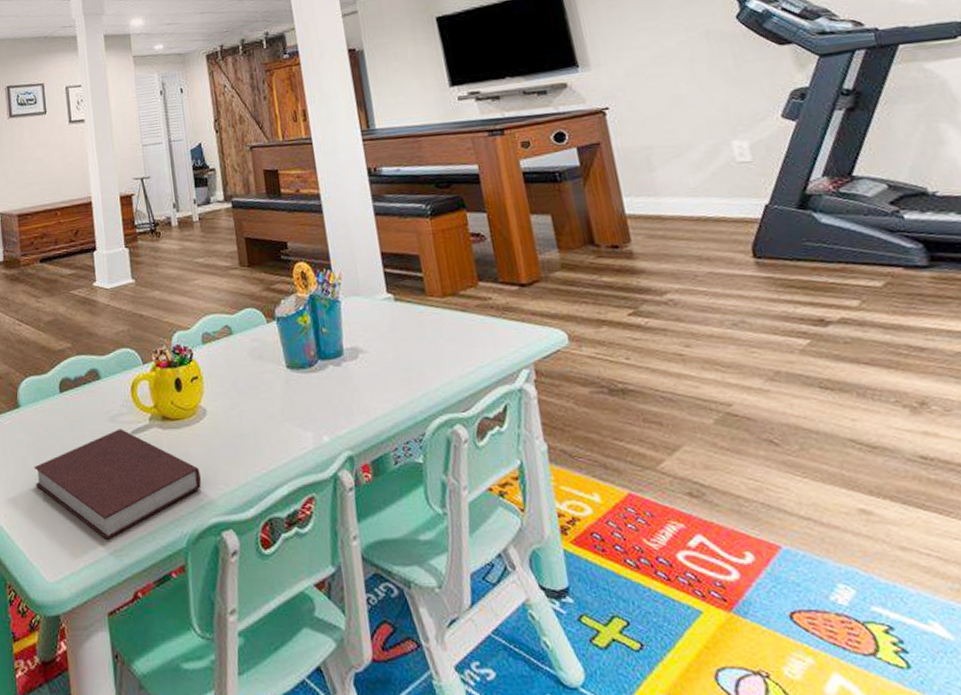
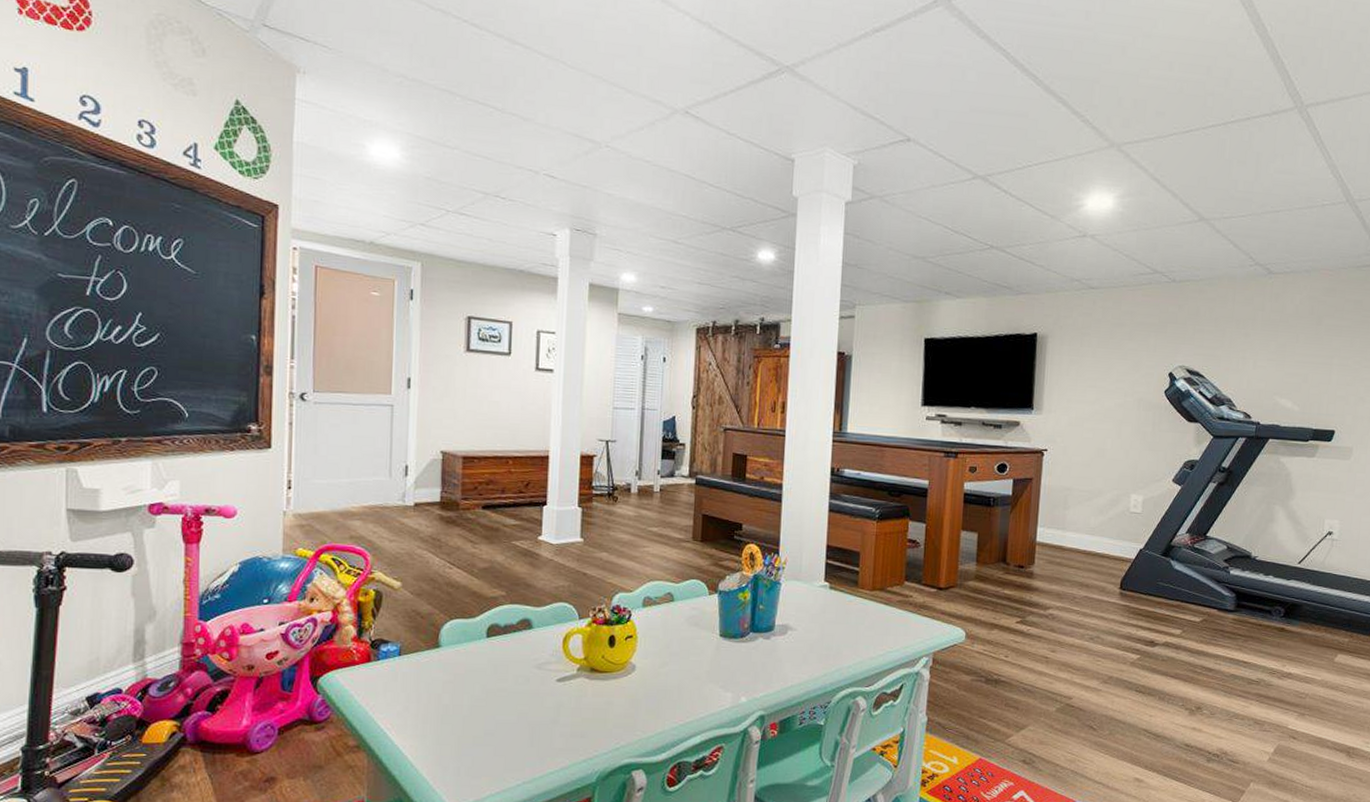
notebook: present [34,428,201,540] -> none [448,676,620,773]

